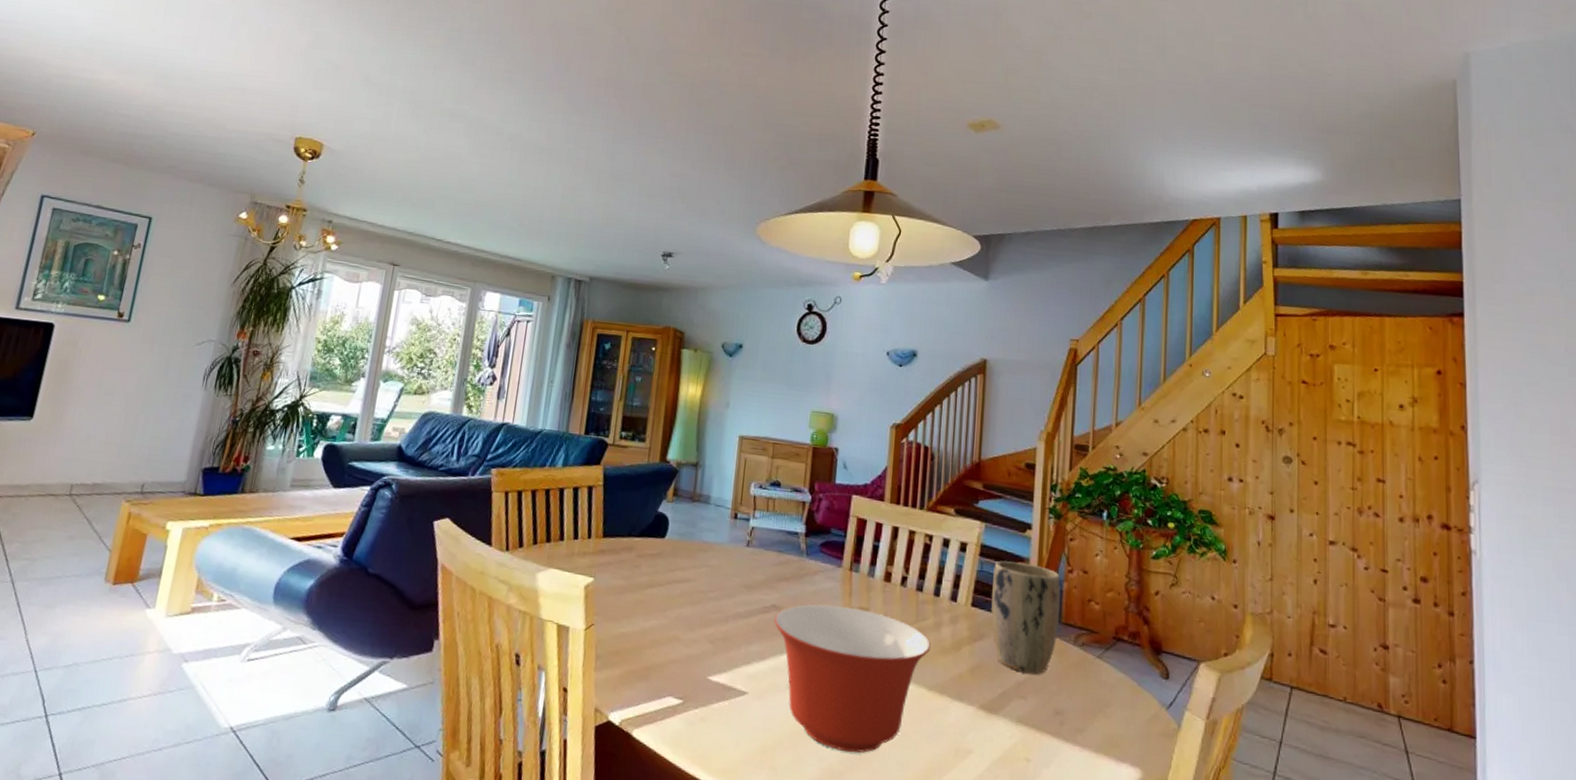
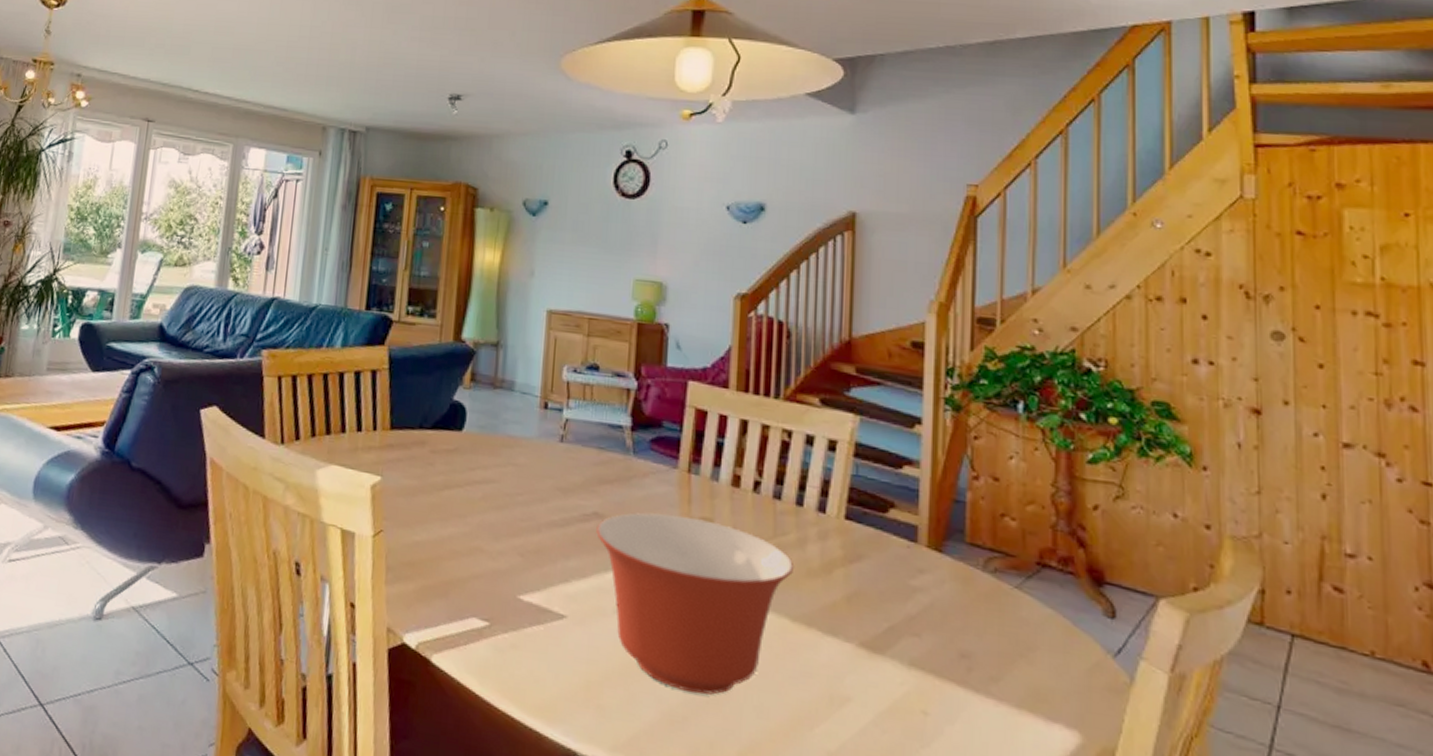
plant pot: present [990,560,1061,675] -> none [870,463,964,607]

